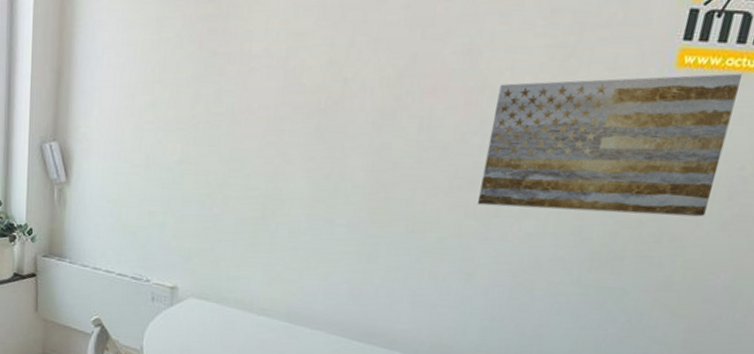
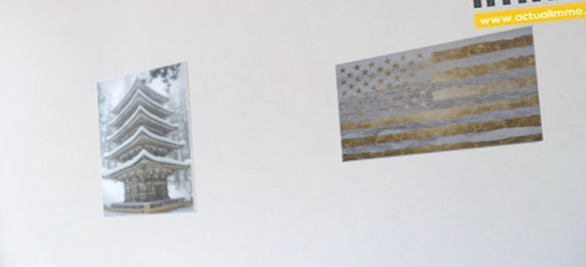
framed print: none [199,48,329,235] -> present [95,60,198,219]

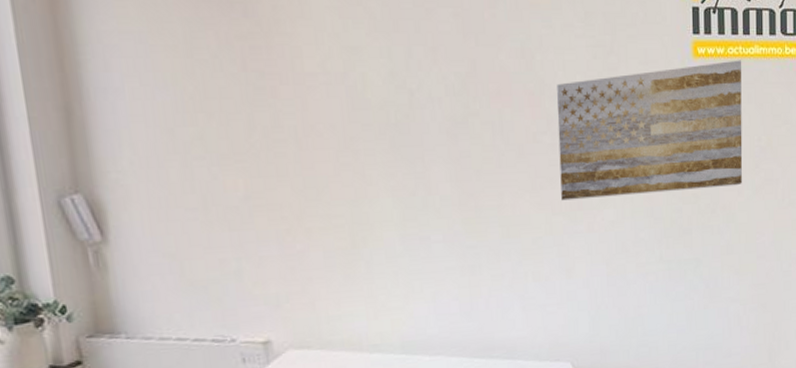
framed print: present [95,60,198,219] -> none [264,61,403,267]

